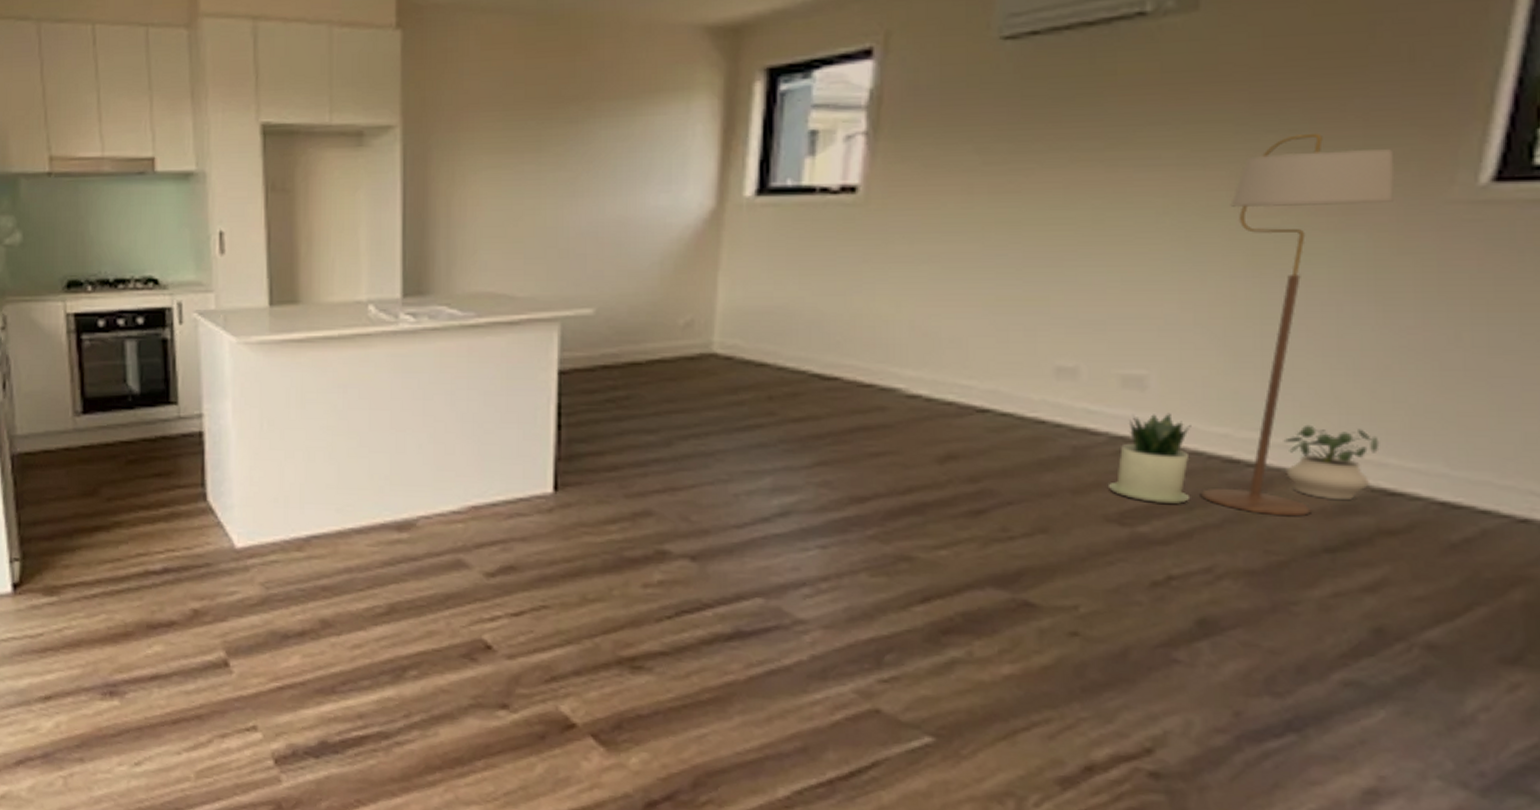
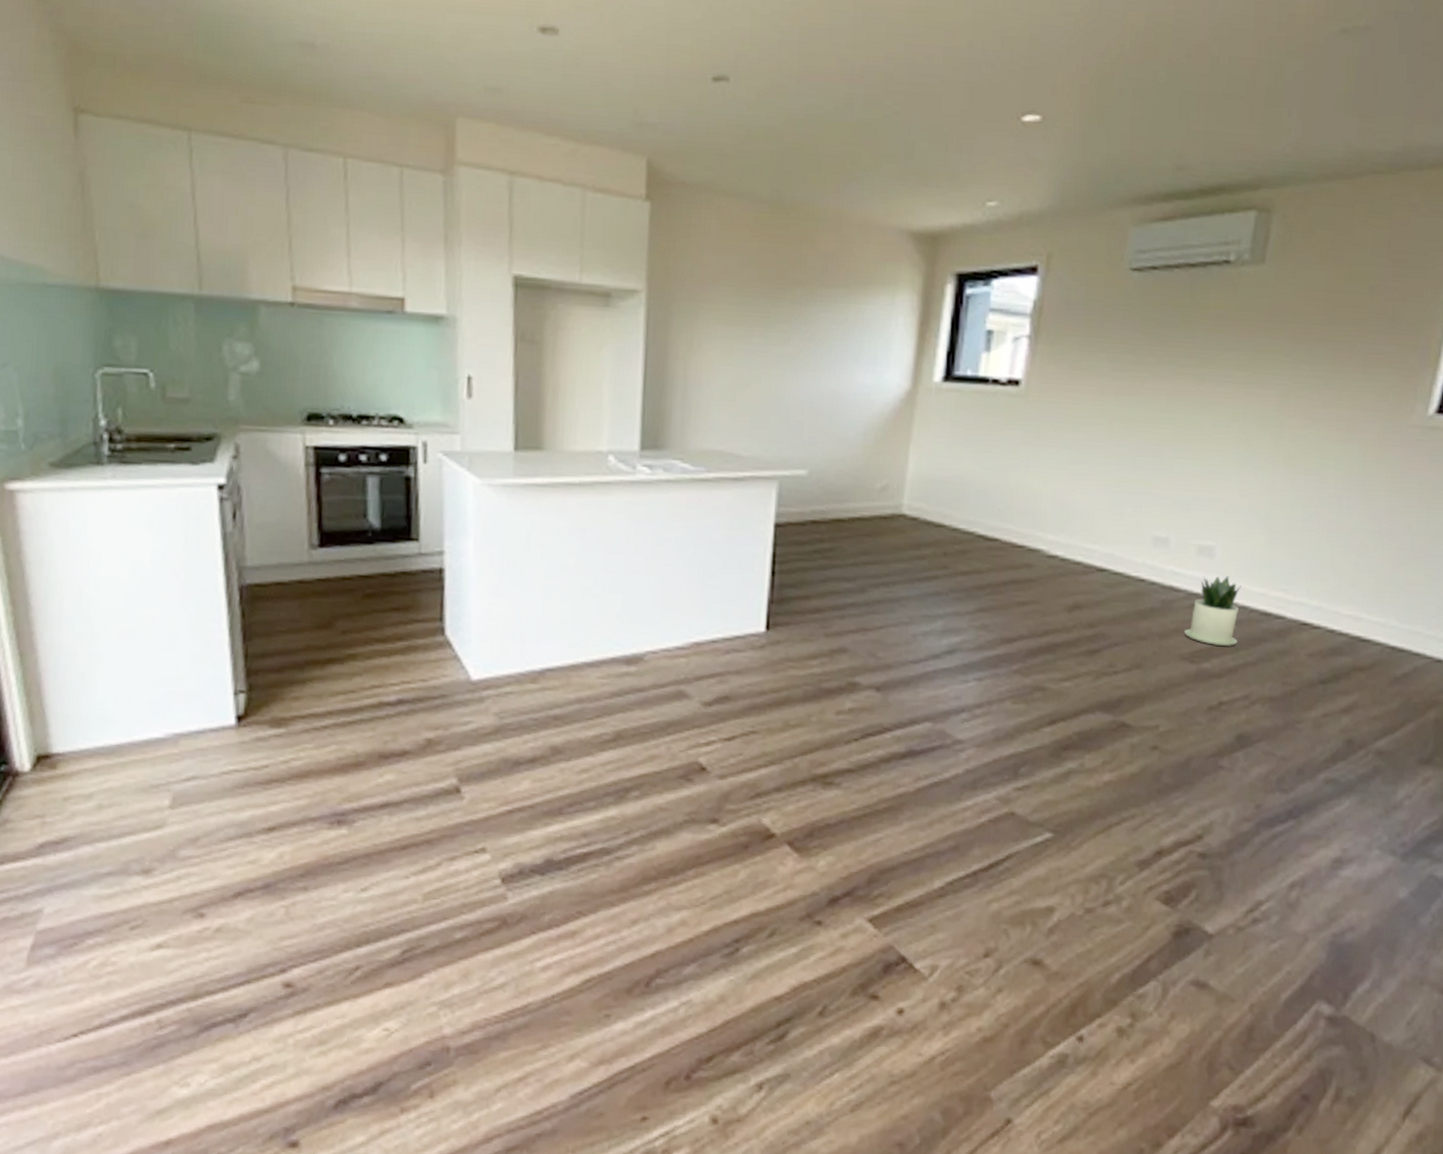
floor lamp: present [1200,133,1395,517] -> none [1244,367,1379,657]
potted plant: present [1283,424,1380,501] -> none [1299,587,1358,645]

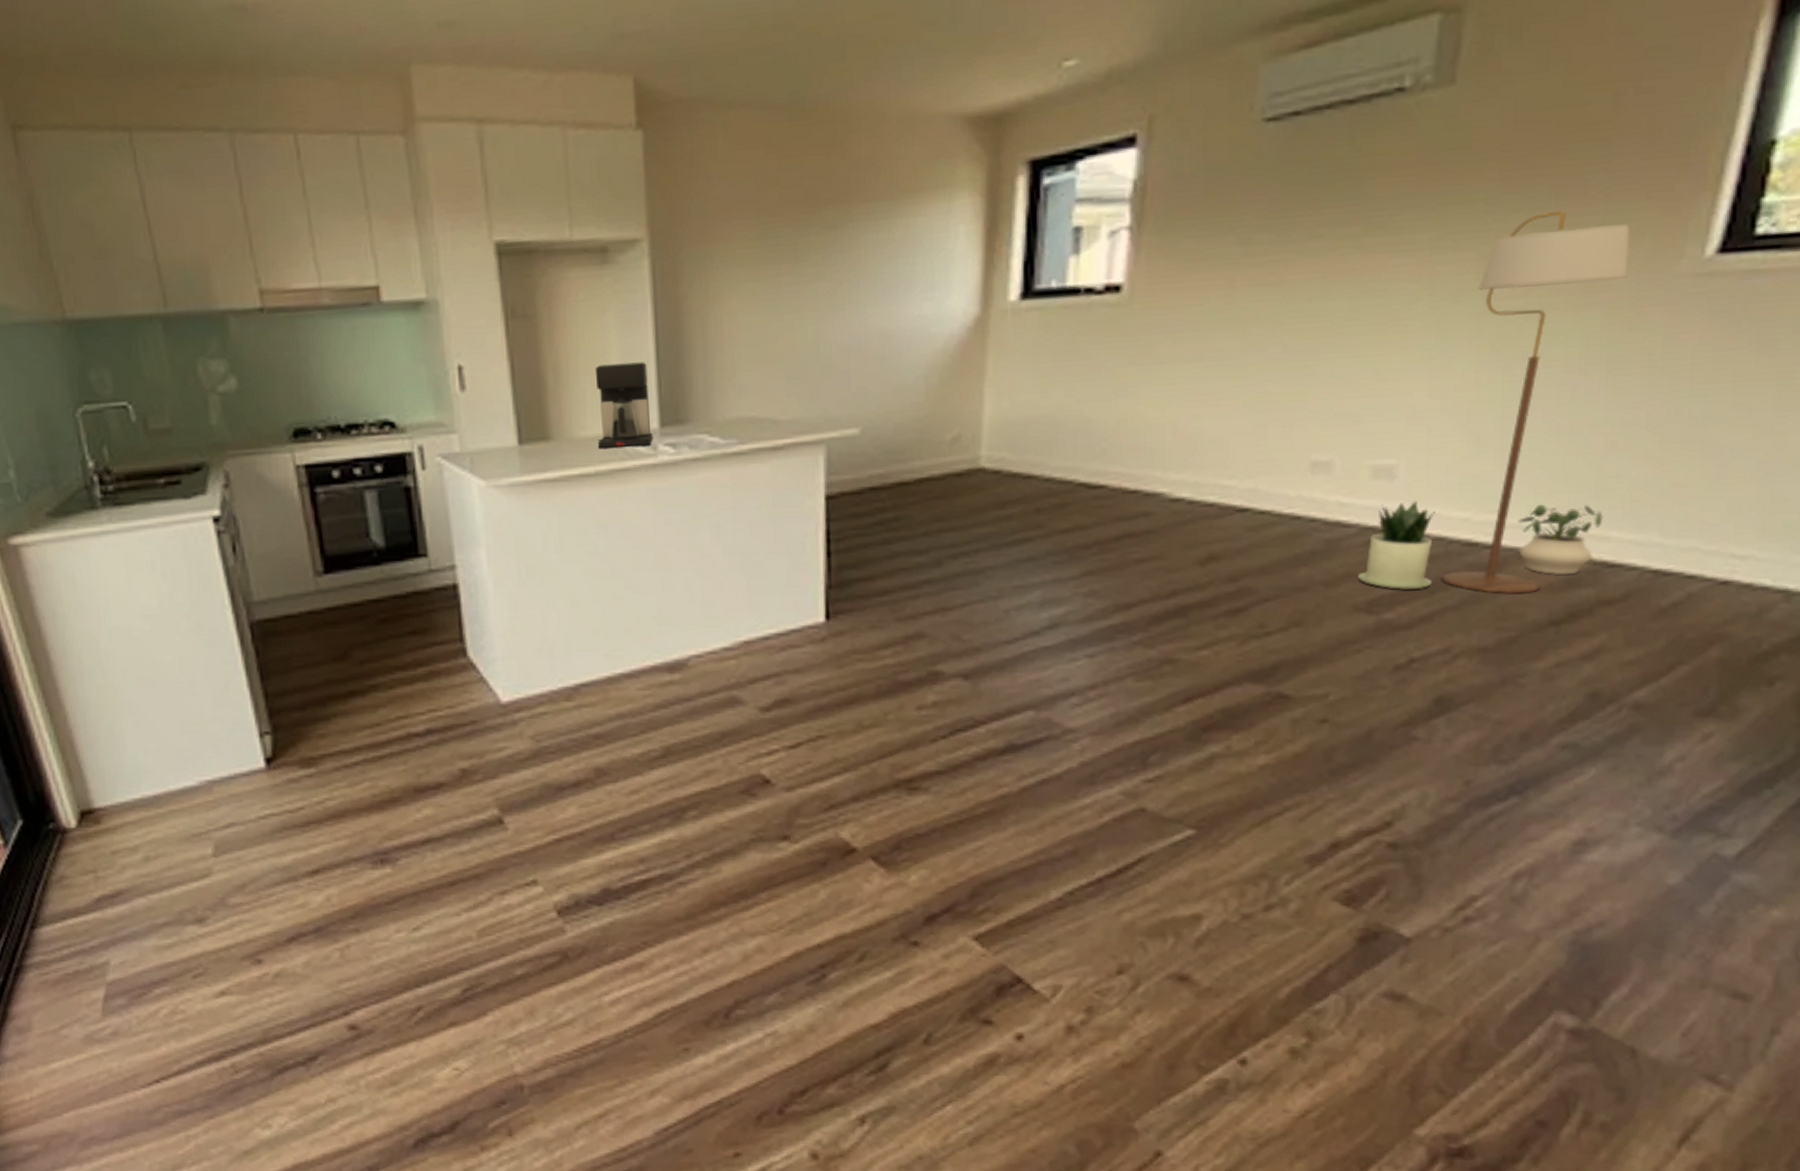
coffee maker: none [585,391,634,465] -> present [594,362,653,449]
floor lamp: none [1244,367,1379,657] -> present [1441,210,1631,595]
potted plant: none [1299,587,1358,645] -> present [1518,504,1603,576]

